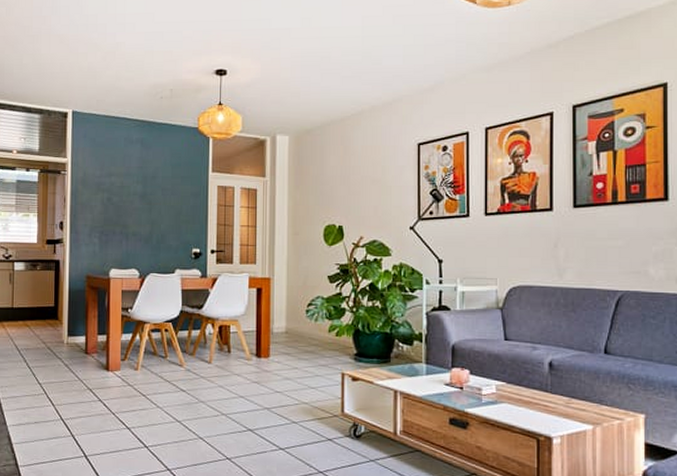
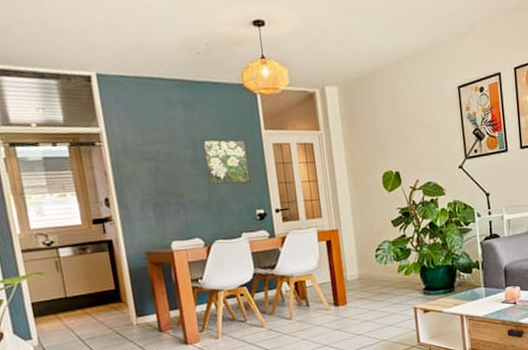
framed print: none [151,176,193,221] -> present [201,139,252,185]

